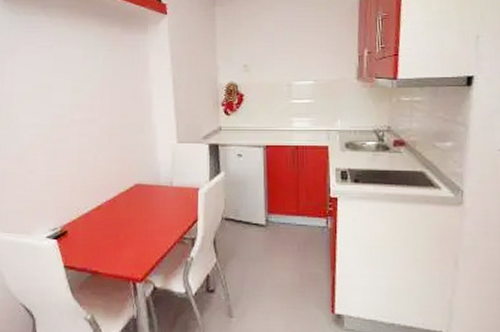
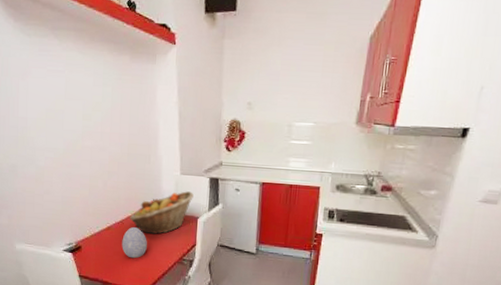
decorative egg: none [113,203,143,241] -> present [122,226,147,259]
fruit basket: none [121,160,192,212] -> present [129,191,194,235]

